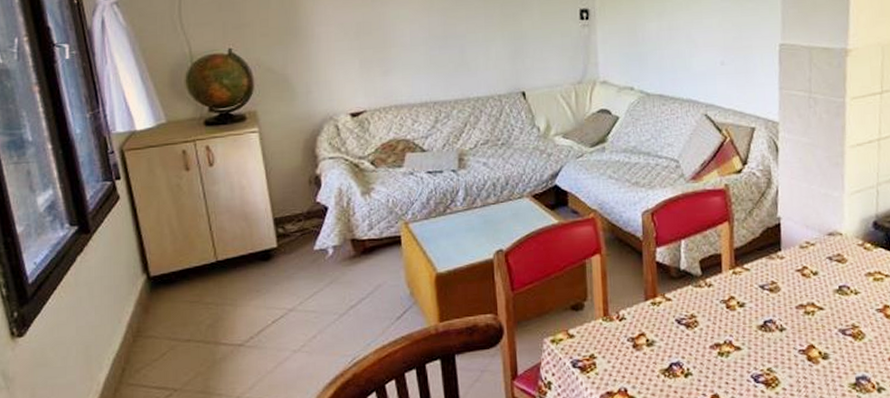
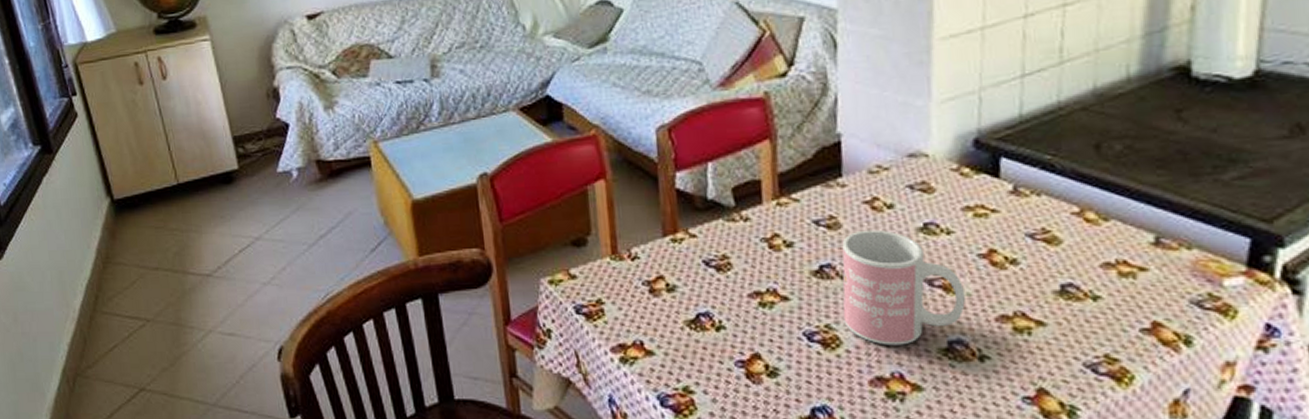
mug: none [780,291,868,383] -> present [842,229,965,345]

